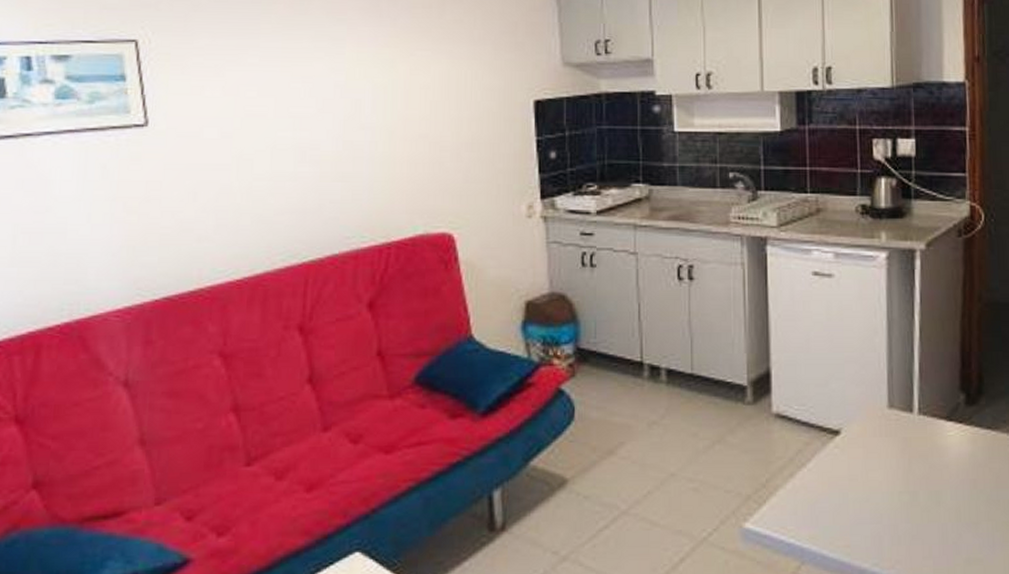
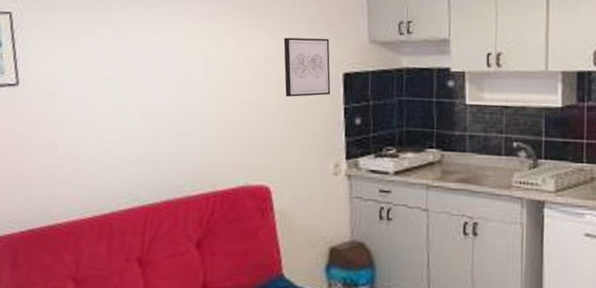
wall art: none [464,61,520,129] -> present [283,37,331,97]

